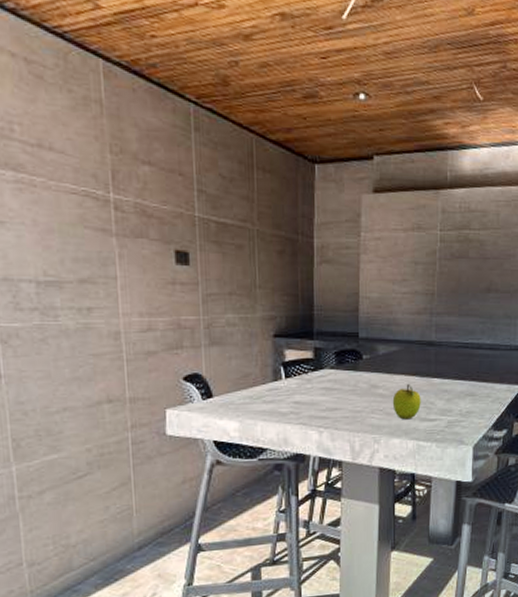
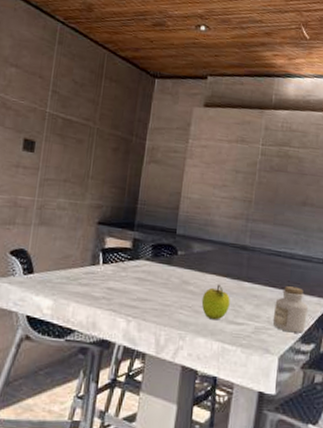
jar: none [465,377,498,422] -> present [272,286,308,333]

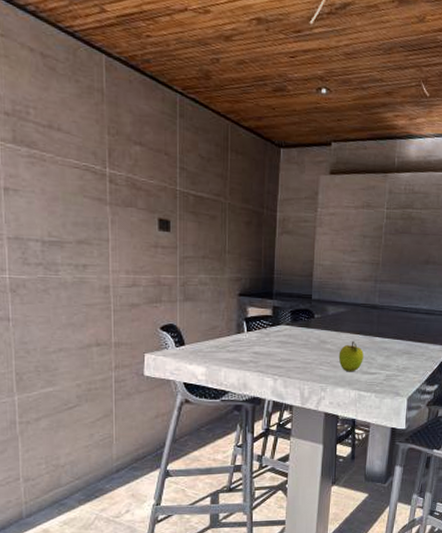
jar: present [272,286,308,333] -> none [401,338,431,377]

